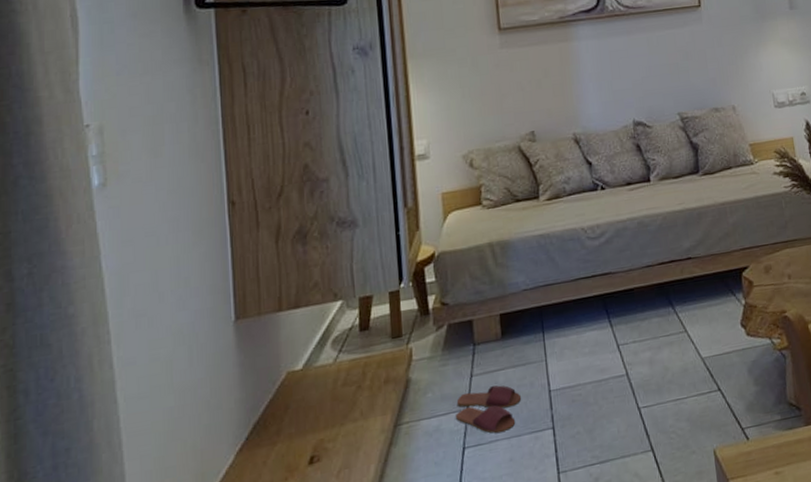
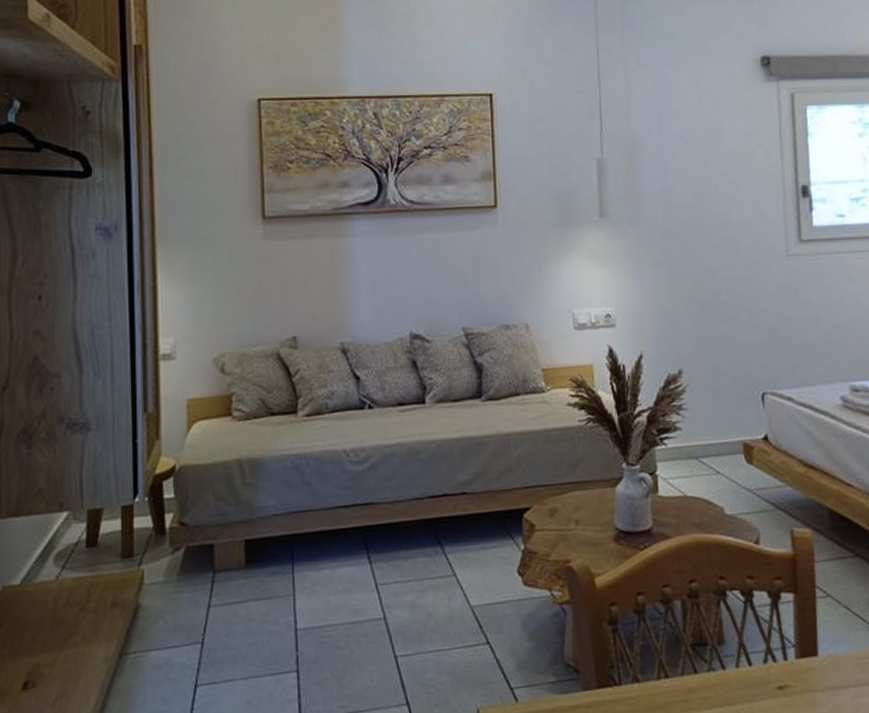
slippers: present [455,385,521,433] -> none [188,618,263,672]

